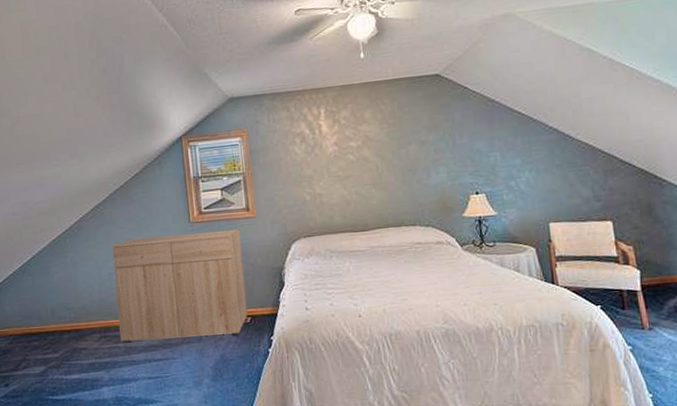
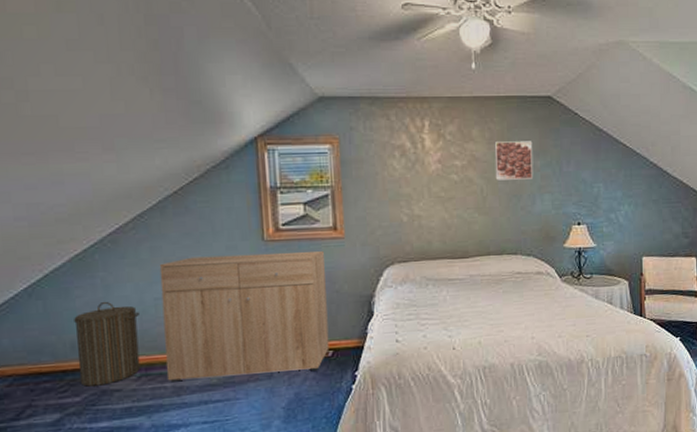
laundry hamper: none [53,276,100,345] -> present [74,301,140,387]
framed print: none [386,118,426,157] -> present [494,141,533,180]

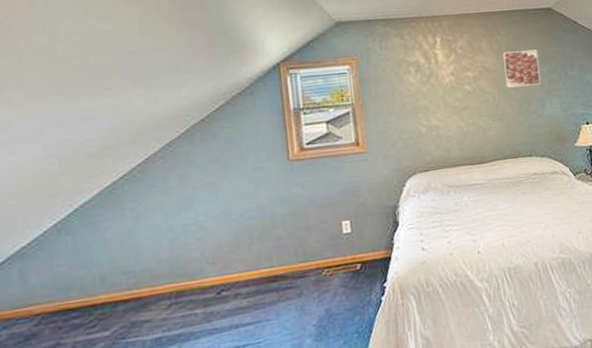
laundry hamper: present [74,301,140,387] -> none [103,231,170,320]
dresser: present [159,251,329,382] -> none [188,167,358,309]

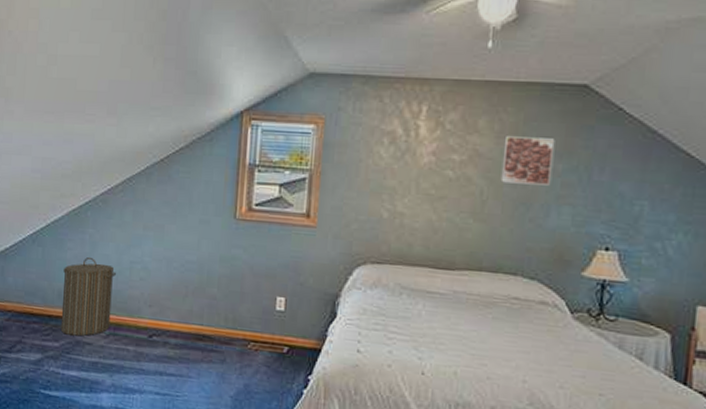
laundry hamper: none [103,231,170,320] -> present [60,256,116,337]

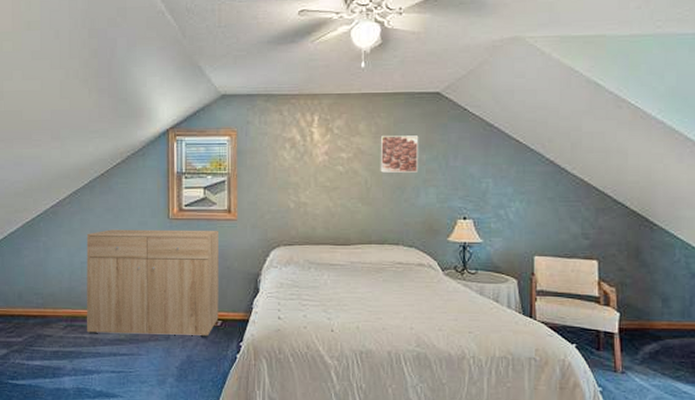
laundry hamper: present [60,256,116,337] -> none [22,261,69,330]
dresser: none [132,226,293,365] -> present [86,229,219,337]

